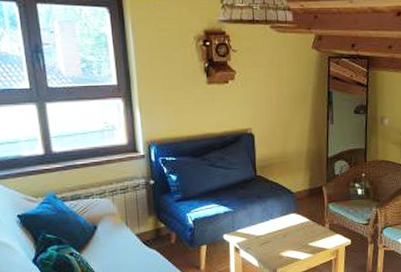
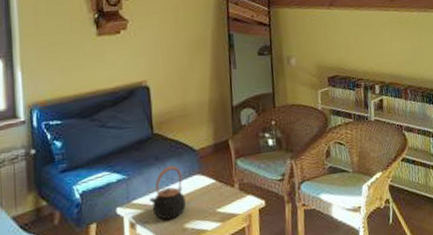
teapot: none [251,204,283,248] -> present [148,166,186,220]

